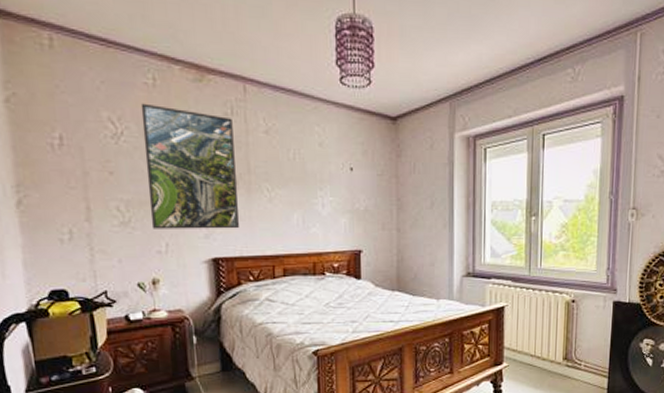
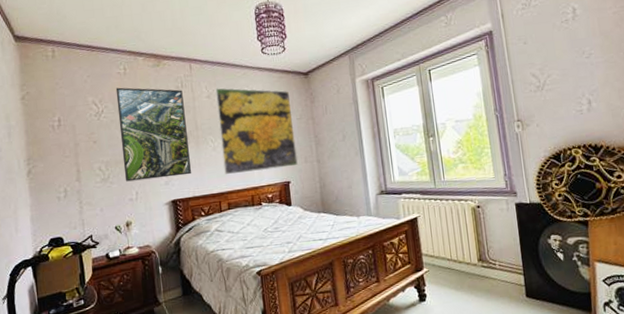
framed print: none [275,122,375,235] -> present [214,87,299,175]

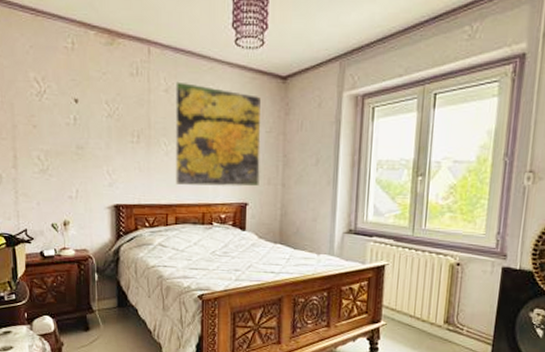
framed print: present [115,87,191,182] -> none [61,65,138,179]

